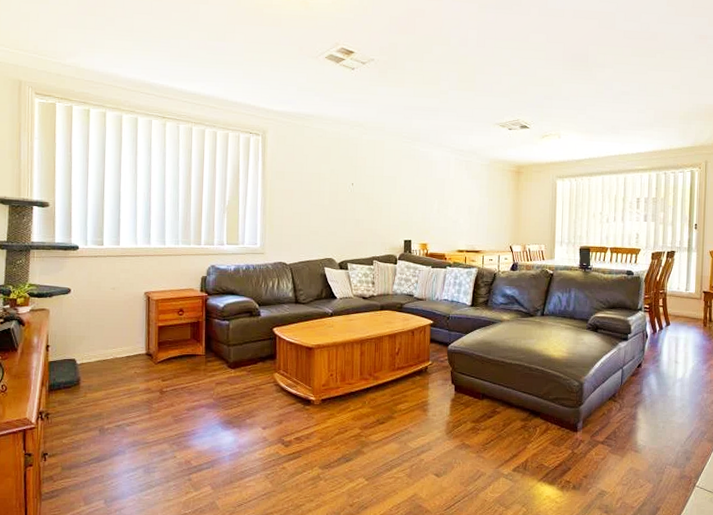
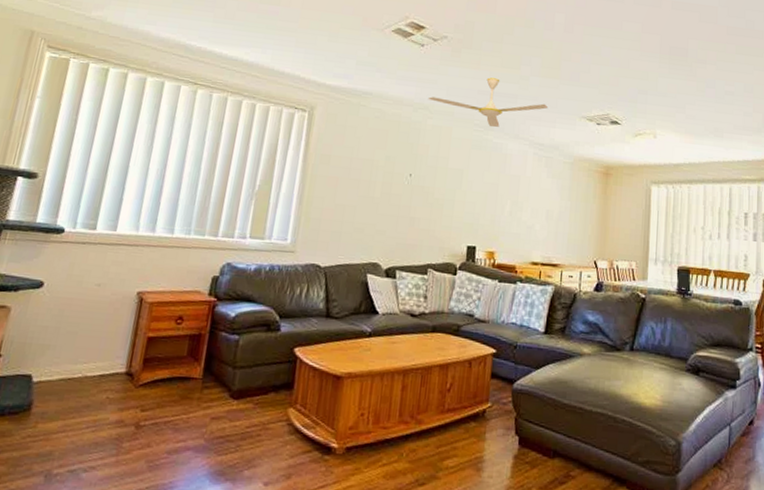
ceiling fan: none [362,94,465,138] -> present [429,77,547,127]

